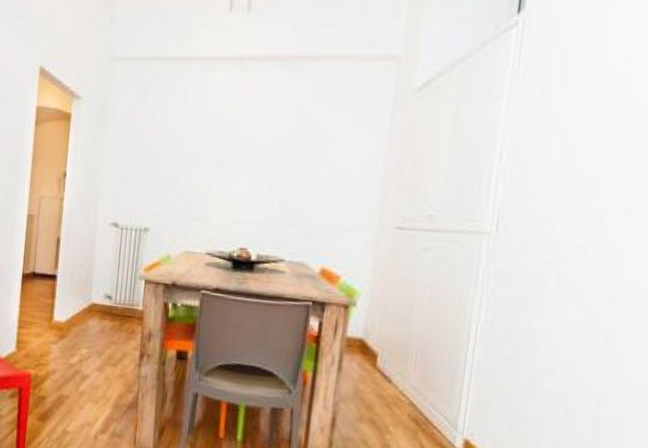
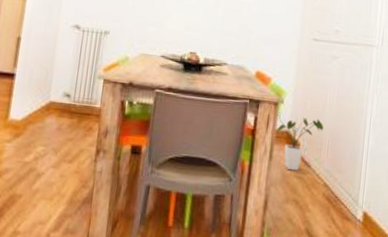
house plant: none [347,316,410,386] -> present [277,112,324,171]

